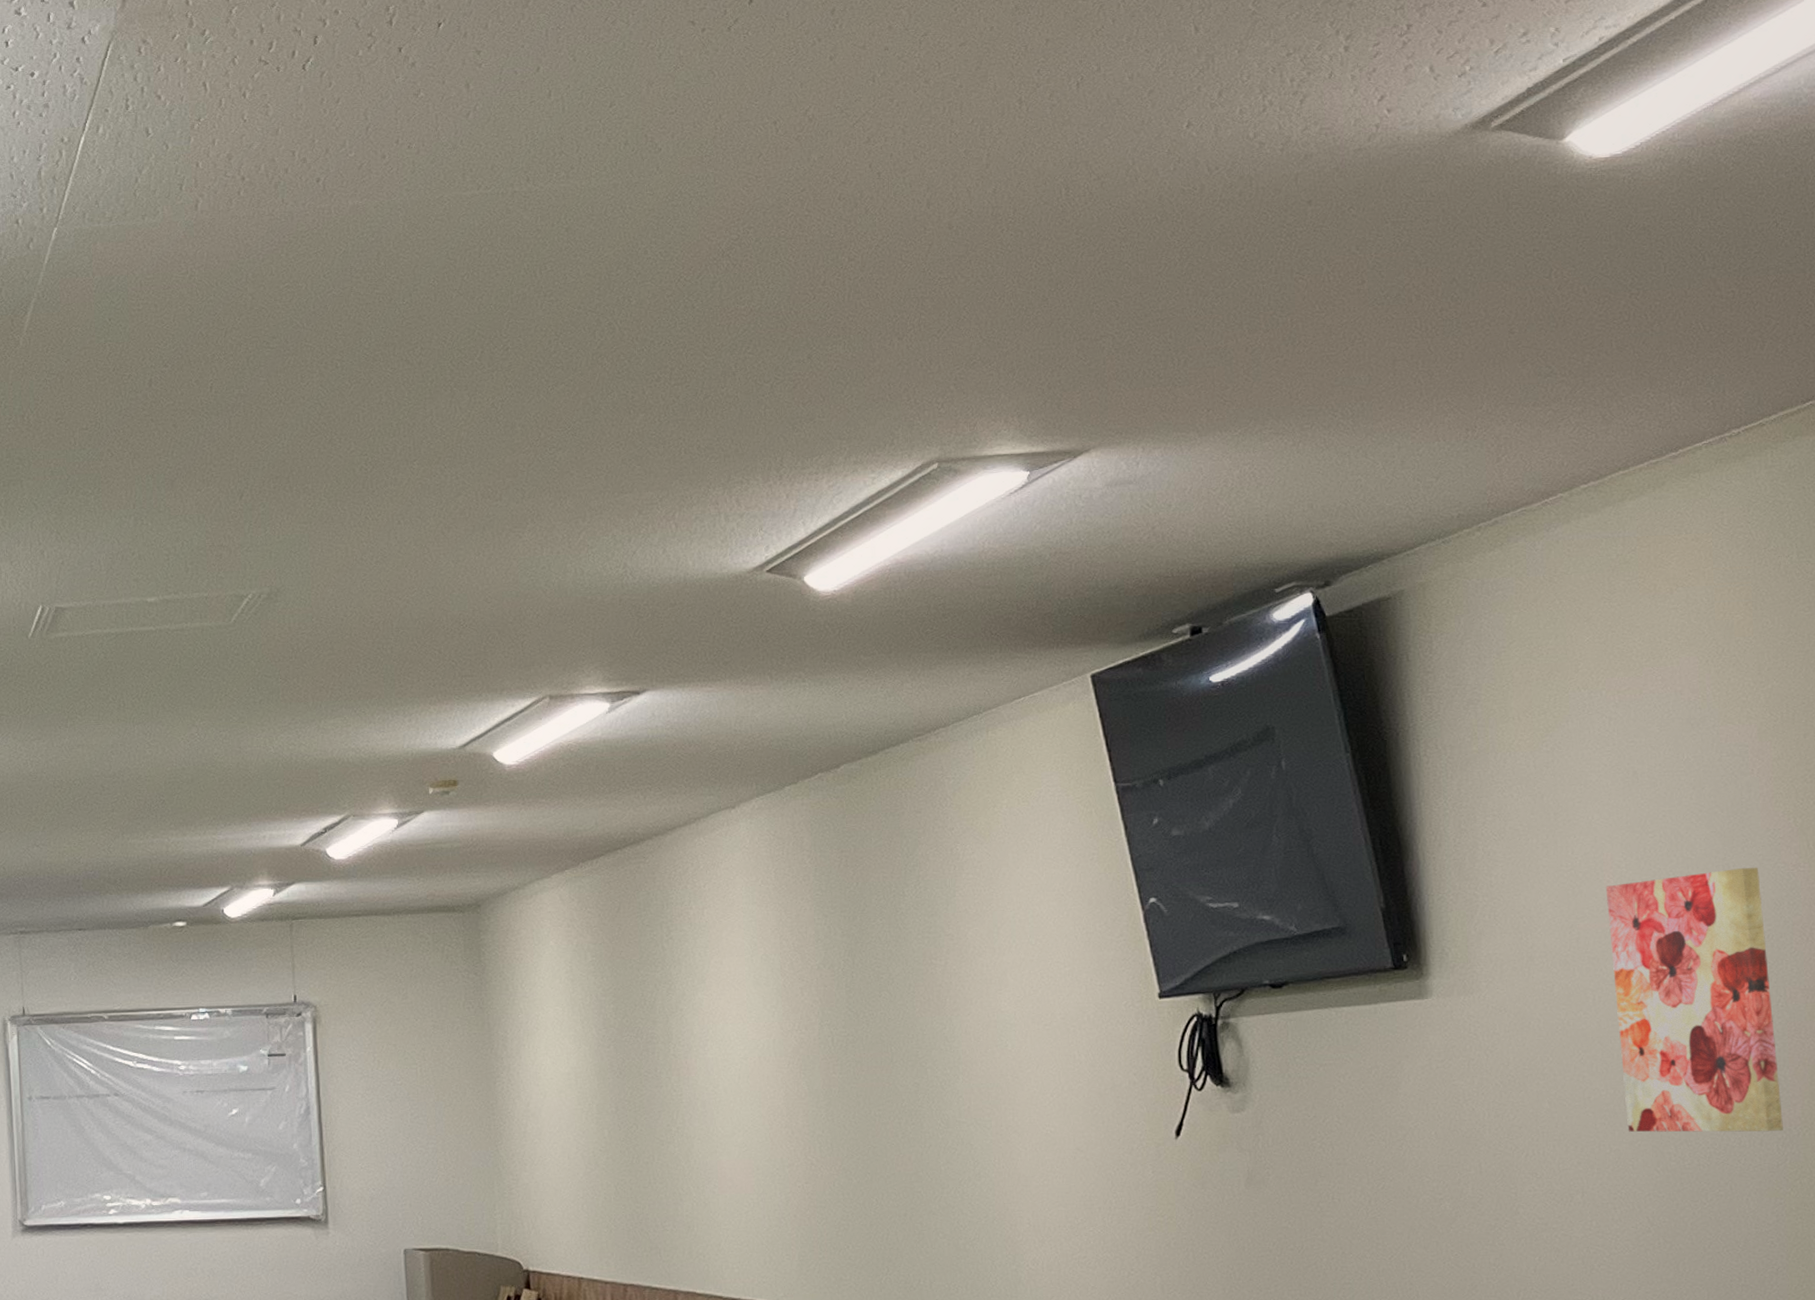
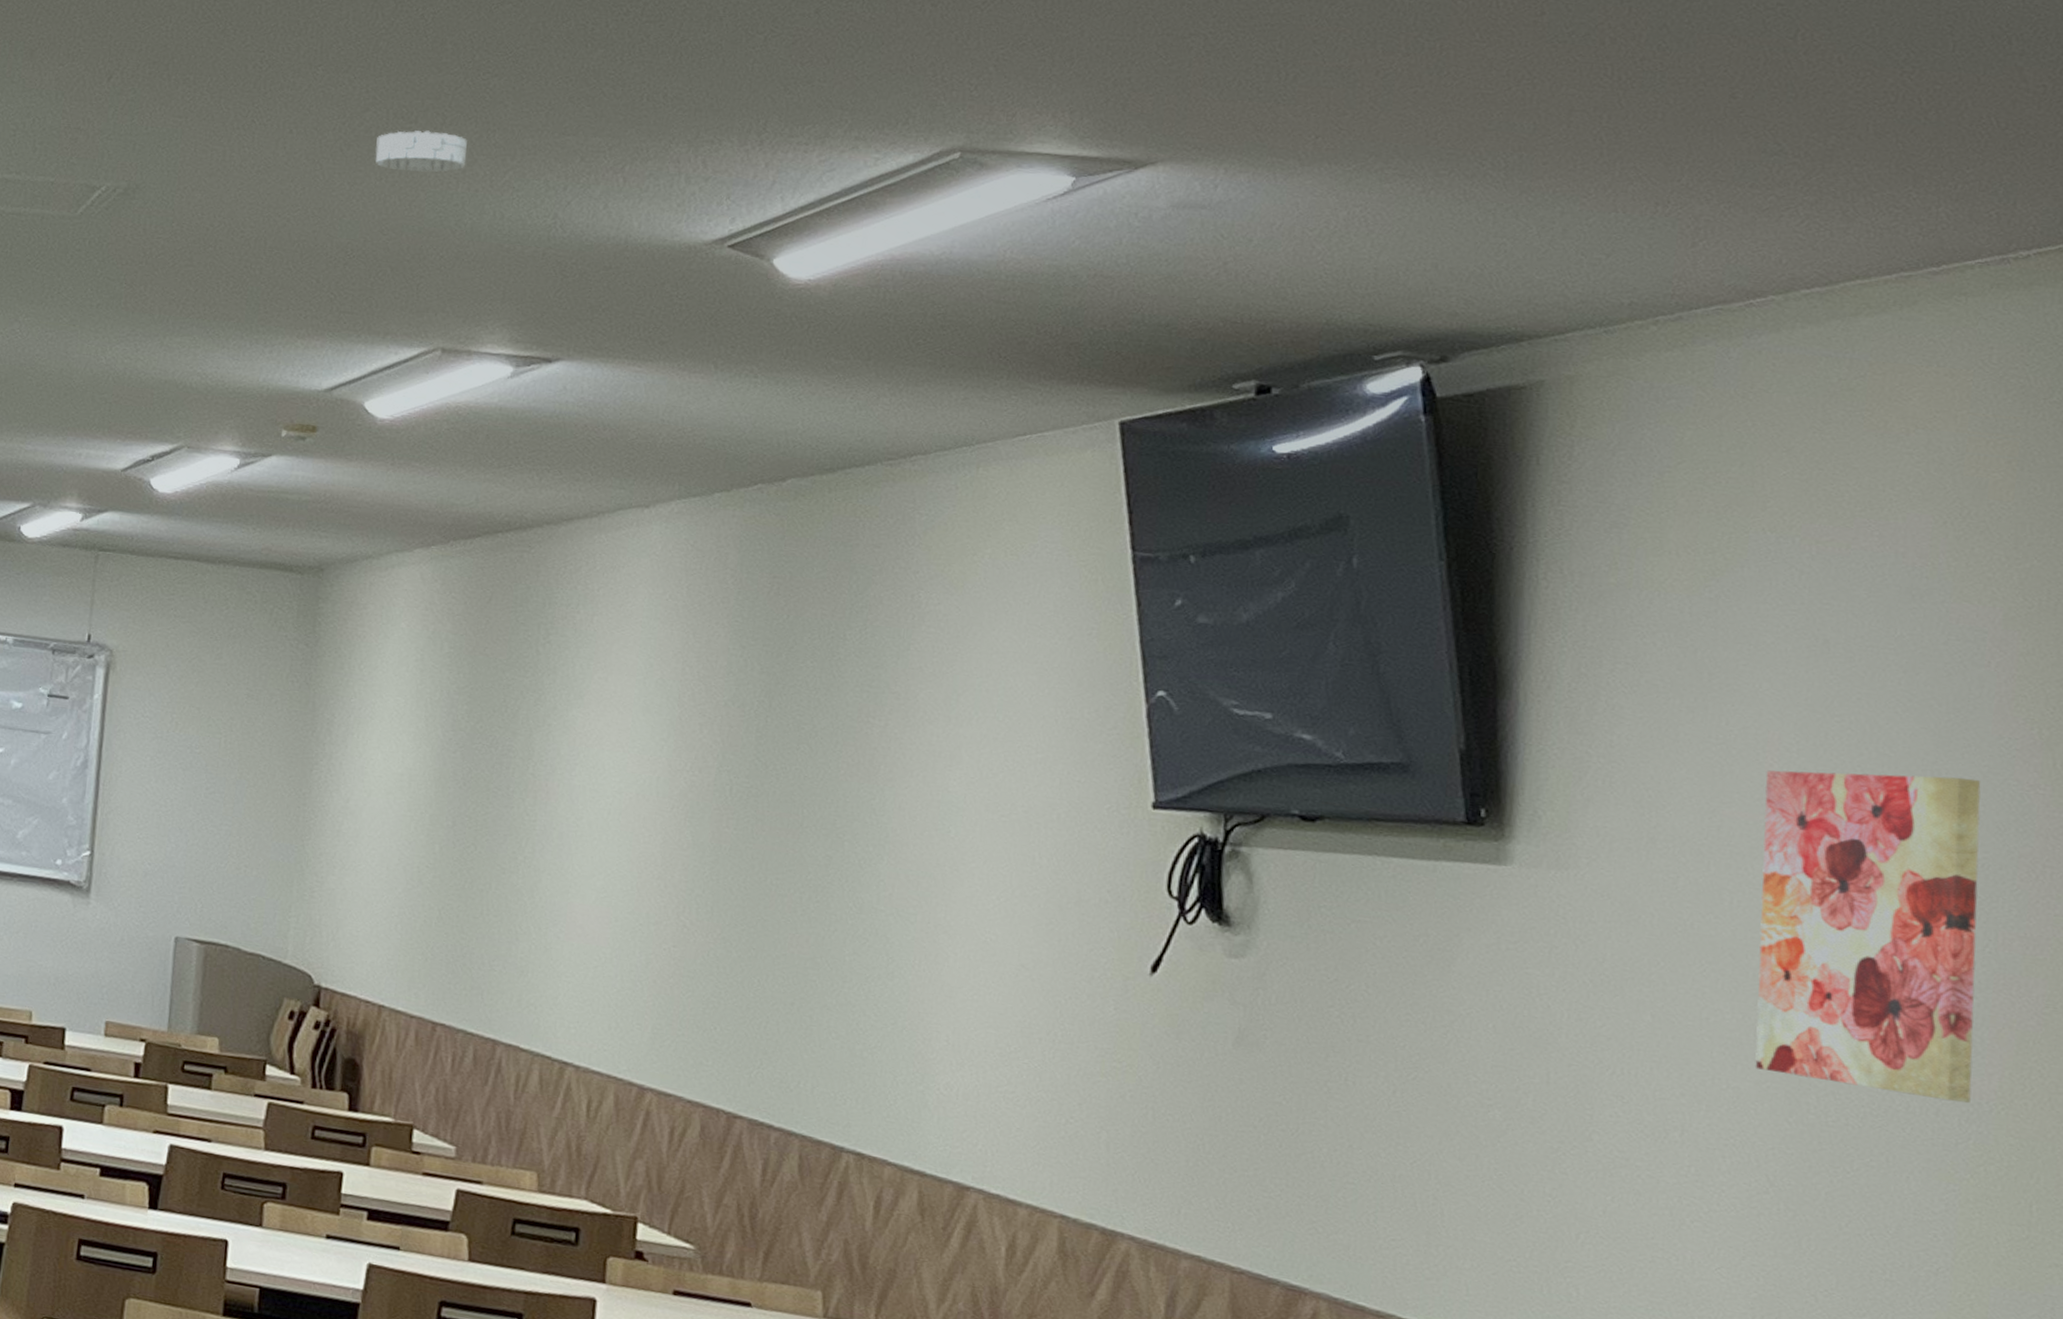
smoke detector: none [471,505,547,544] -> present [375,130,467,172]

